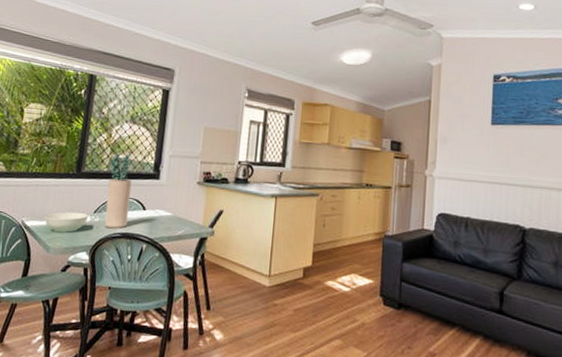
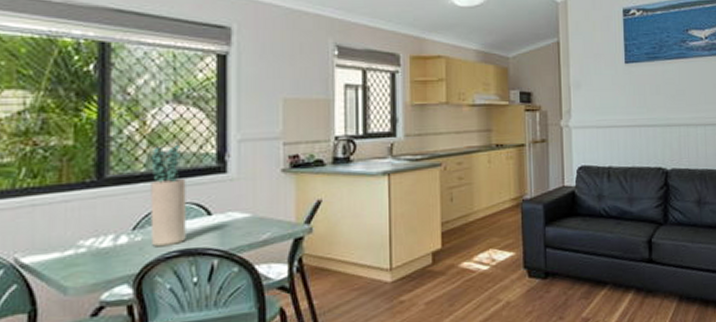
bowl: present [44,212,89,233] -> none [52,232,125,264]

